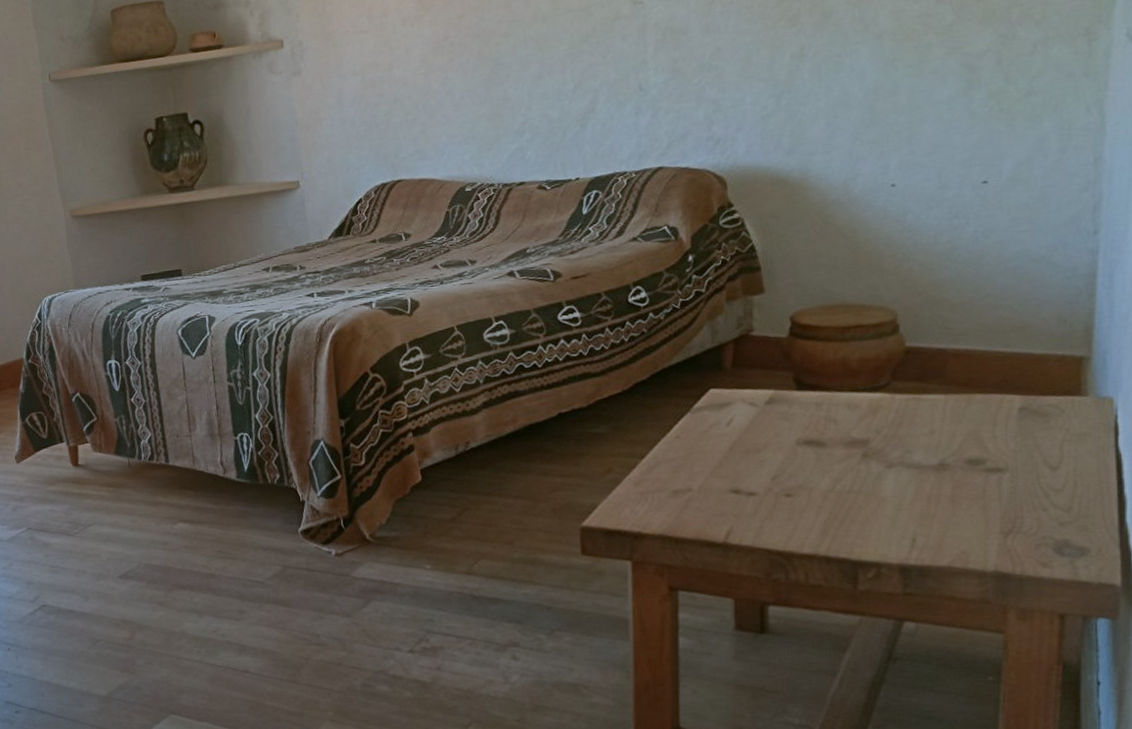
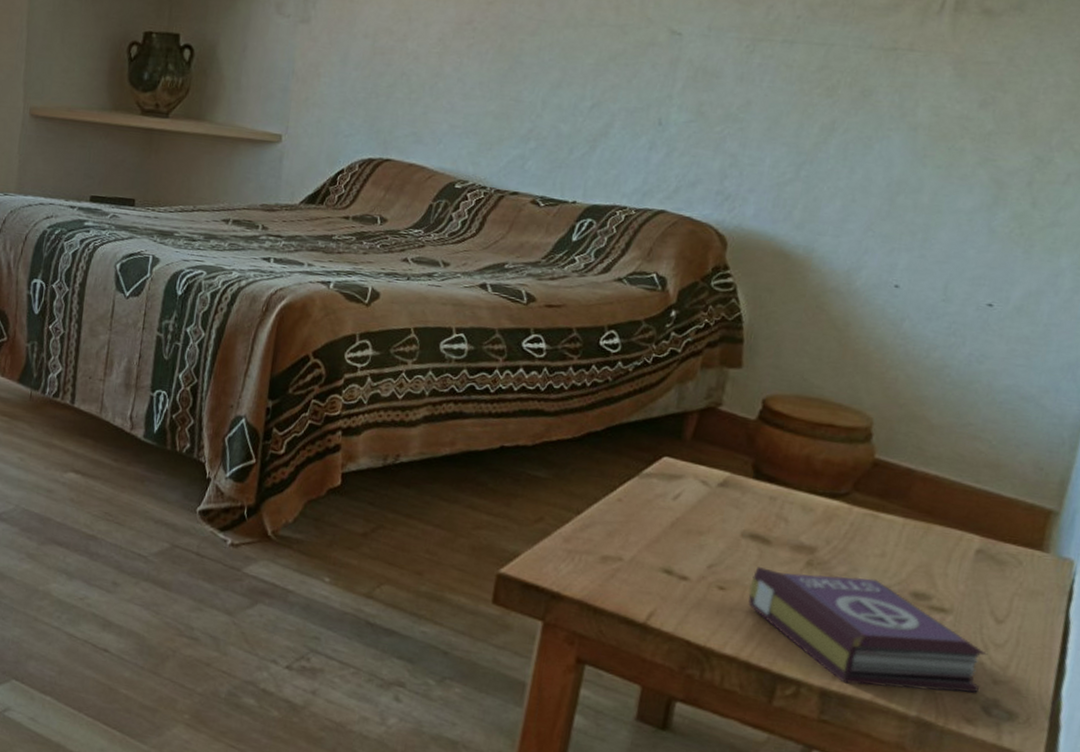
book: none [814,456,1050,557] -> present [748,567,988,694]

